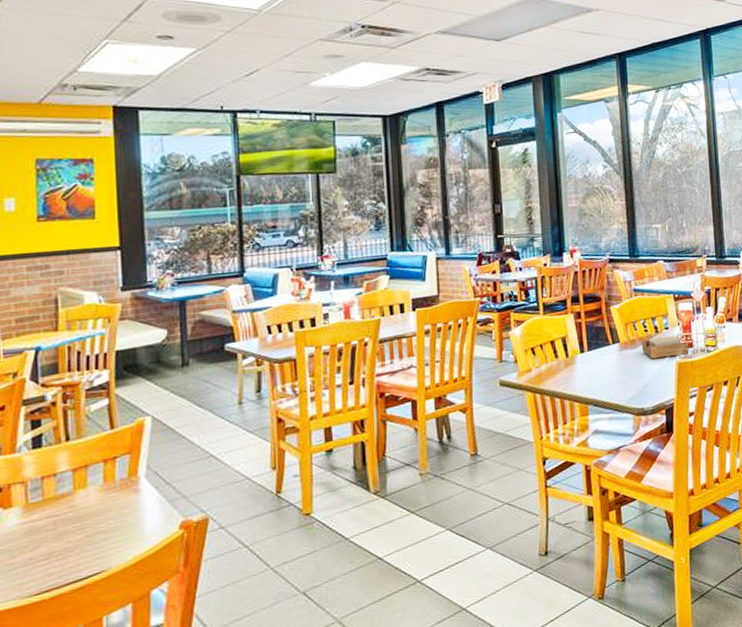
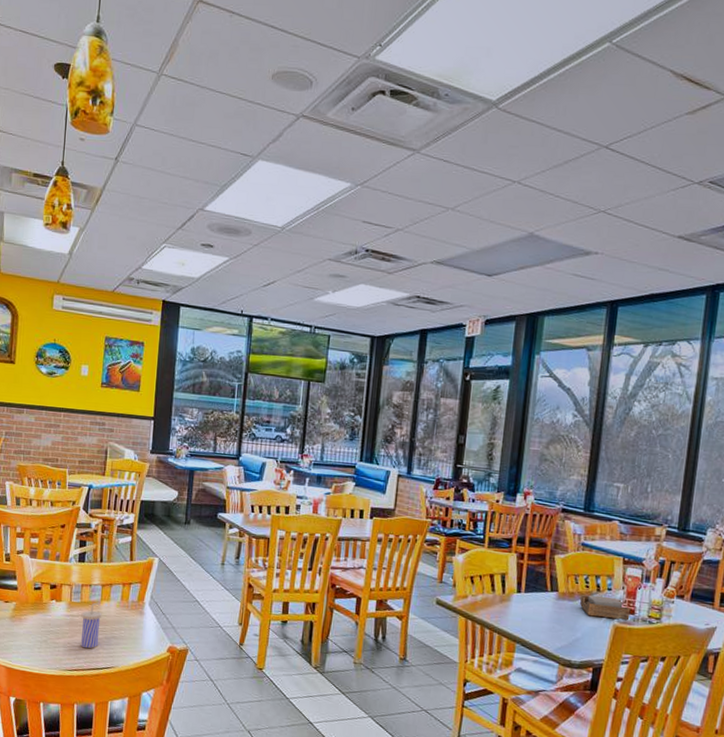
beverage cup: none [46,494,78,559] -> present [80,602,102,649]

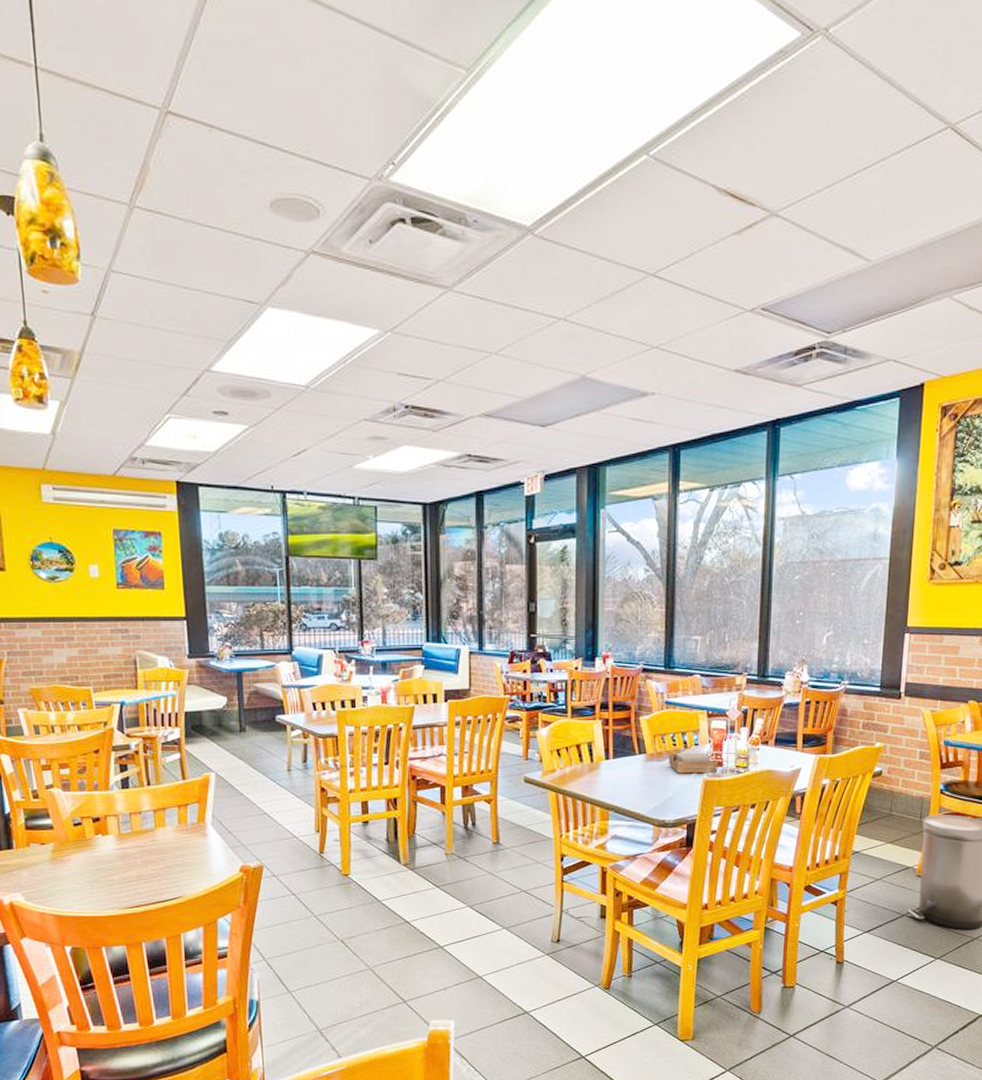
beverage cup: present [80,602,102,649] -> none [134,830,160,882]

